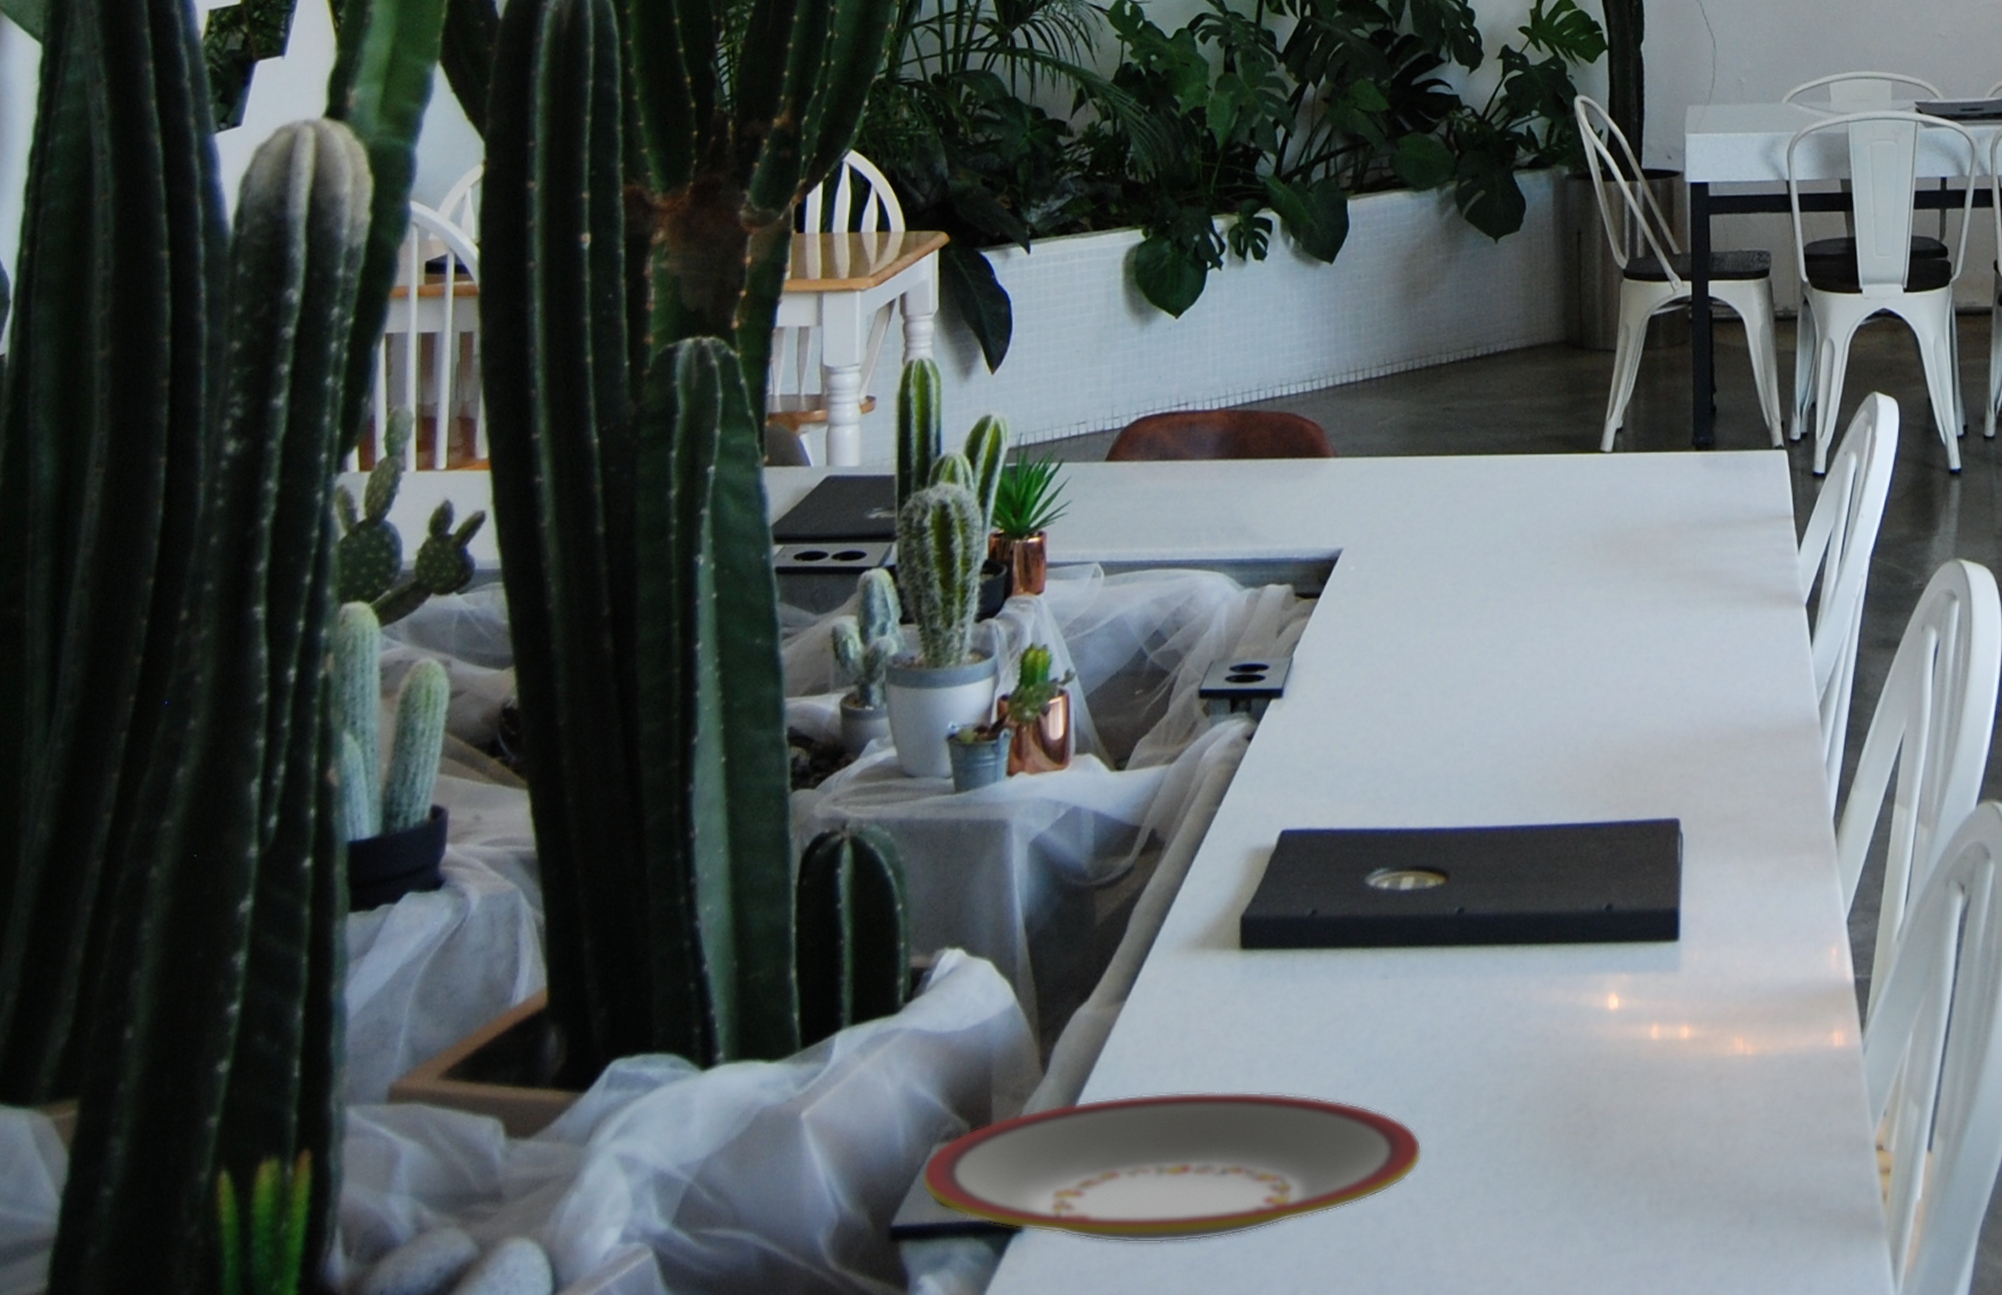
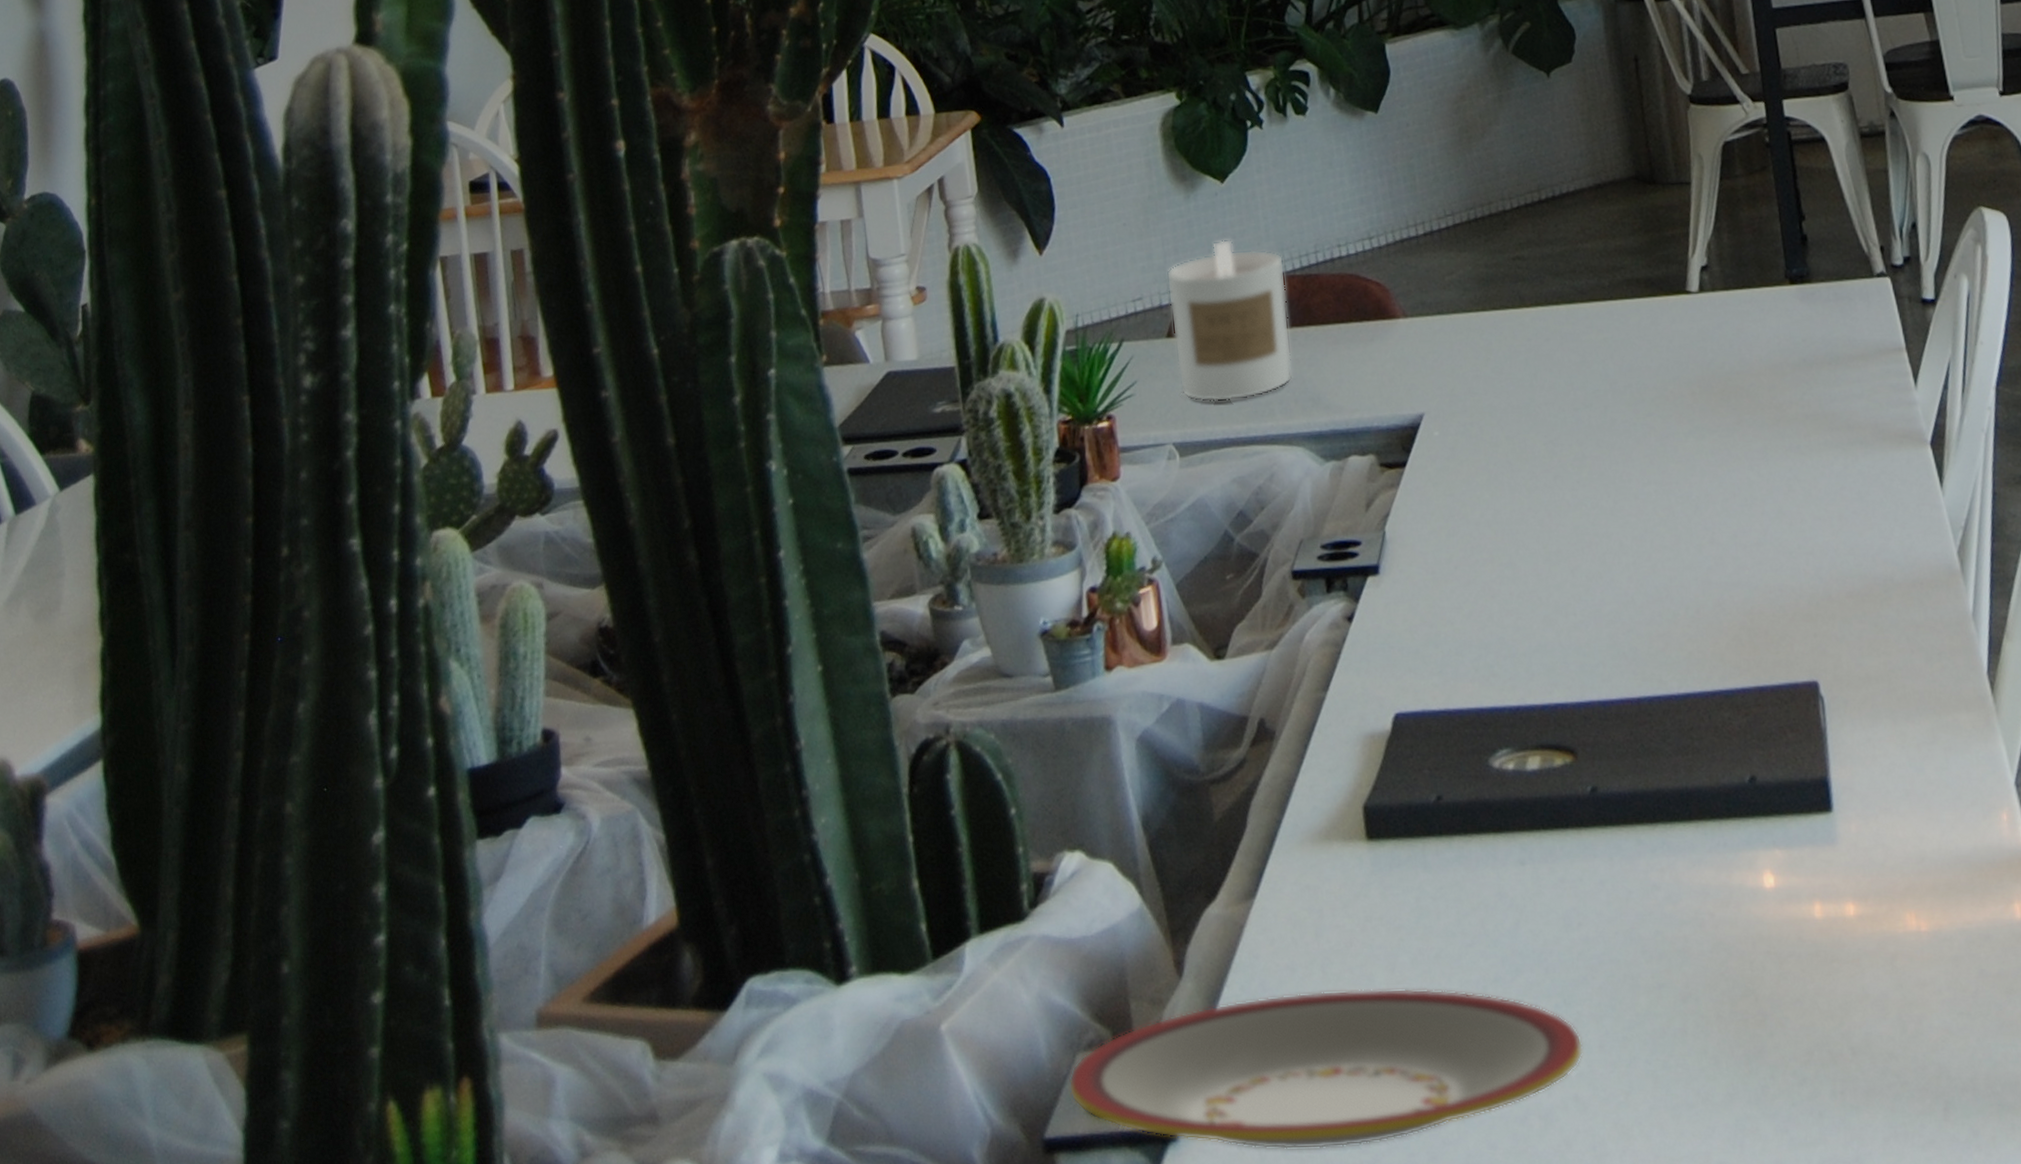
candle: none [1112,371,1227,526] -> present [1166,239,1293,402]

